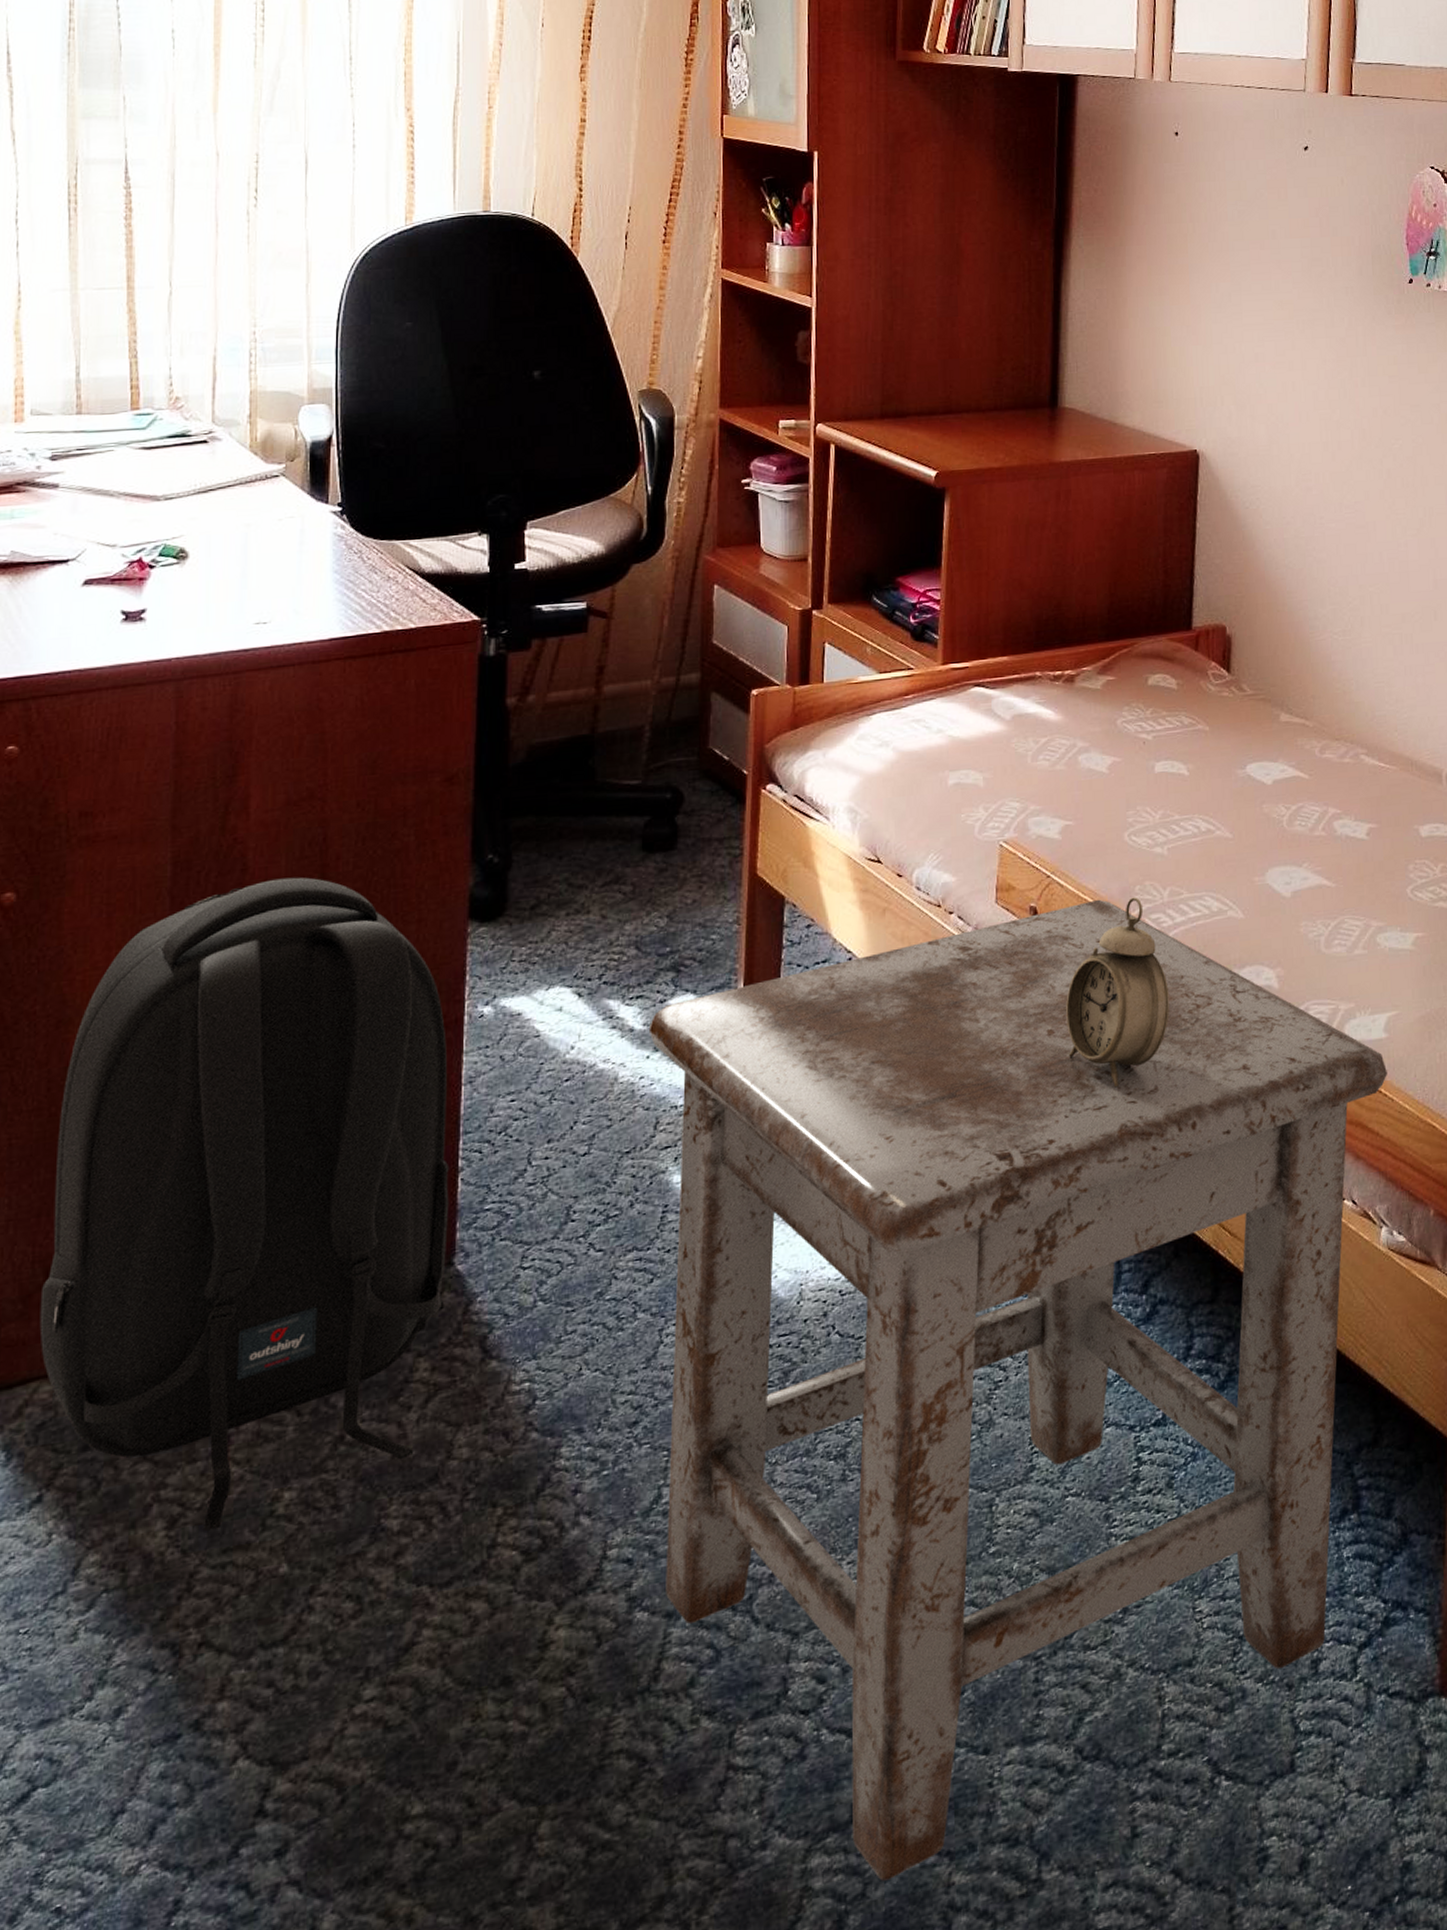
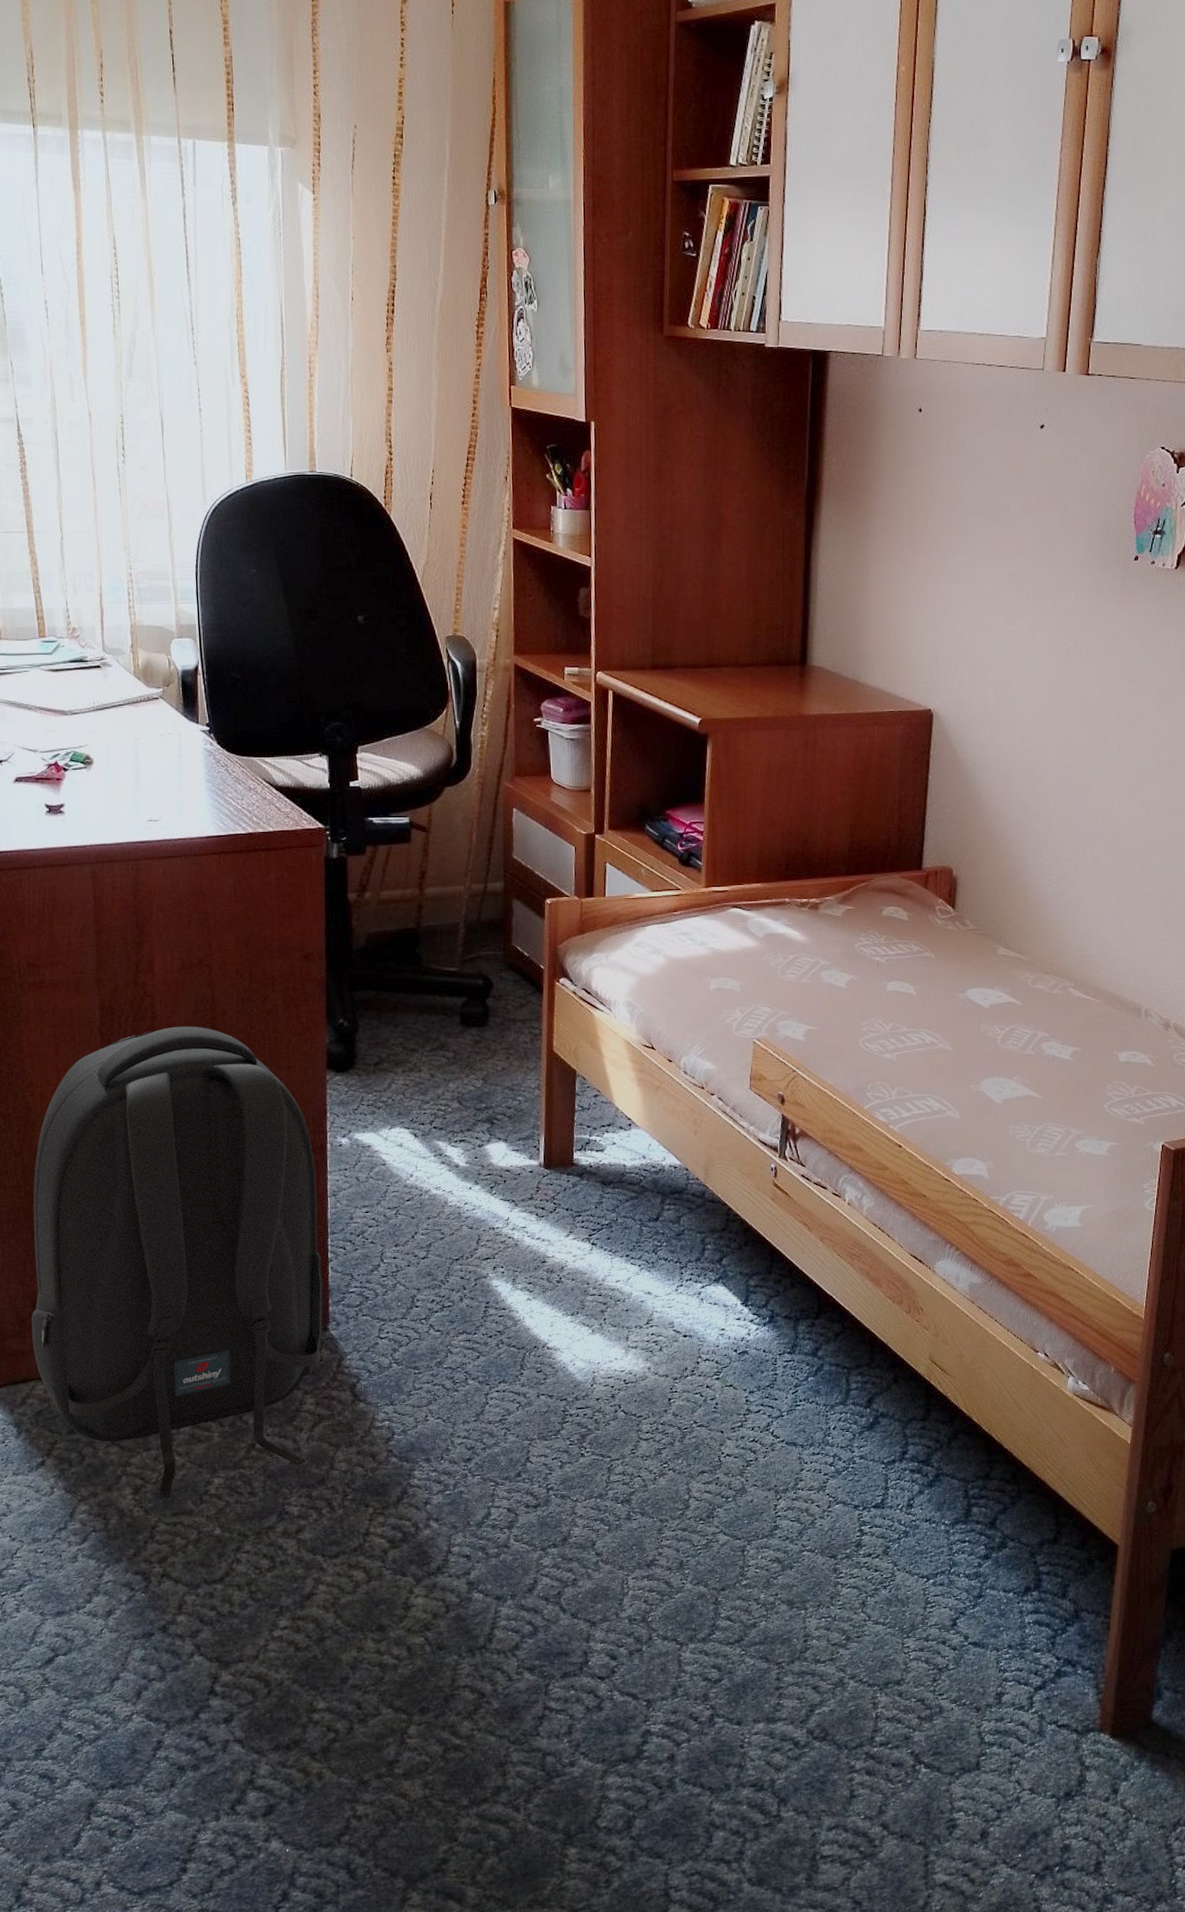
stool: present [648,899,1388,1881] -> none [470,1093,1081,1800]
alarm clock: present [1066,897,1170,1088] -> none [808,1093,895,1246]

